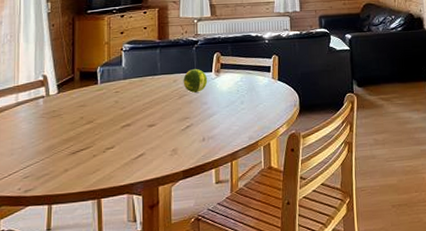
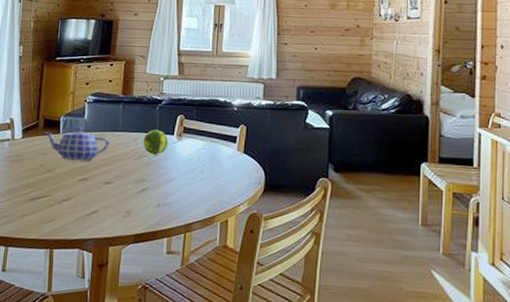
teapot: none [81,75,150,109] -> present [44,126,110,161]

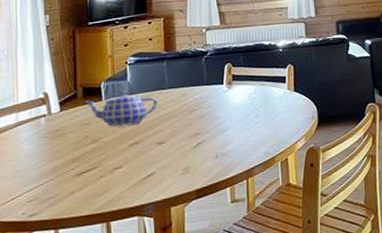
fruit: present [143,129,169,155] -> none [193,81,219,107]

